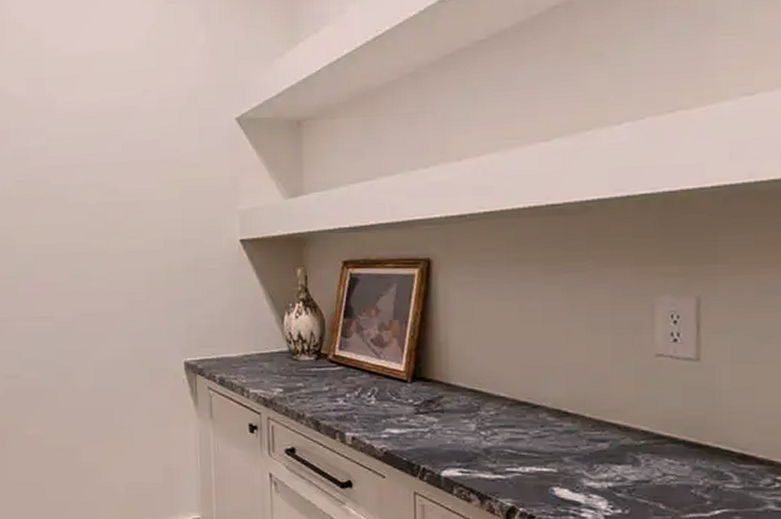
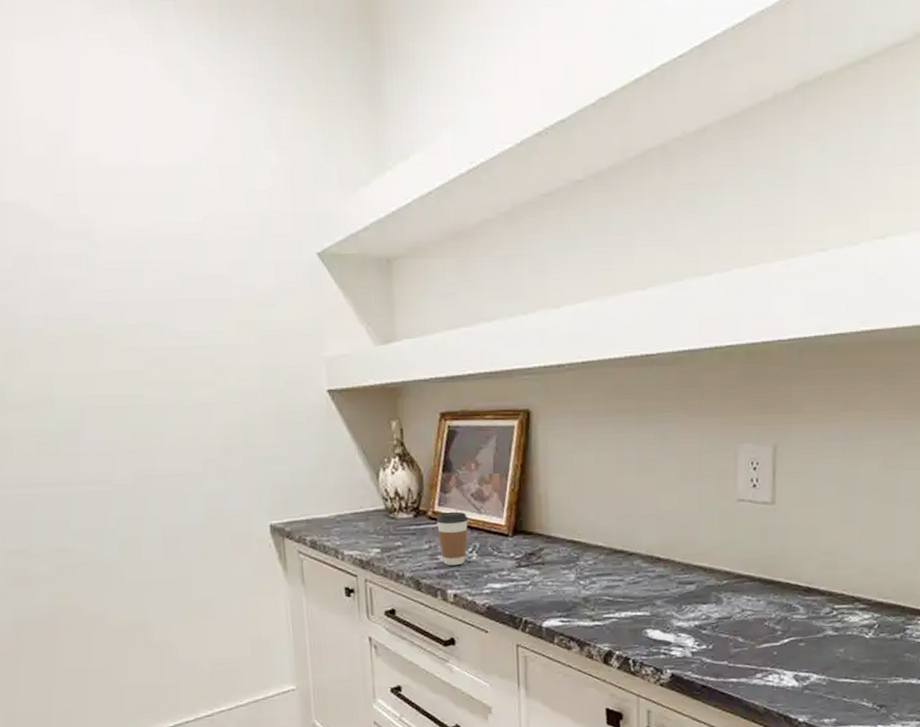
coffee cup: none [337,355,368,409] -> present [437,511,469,566]

